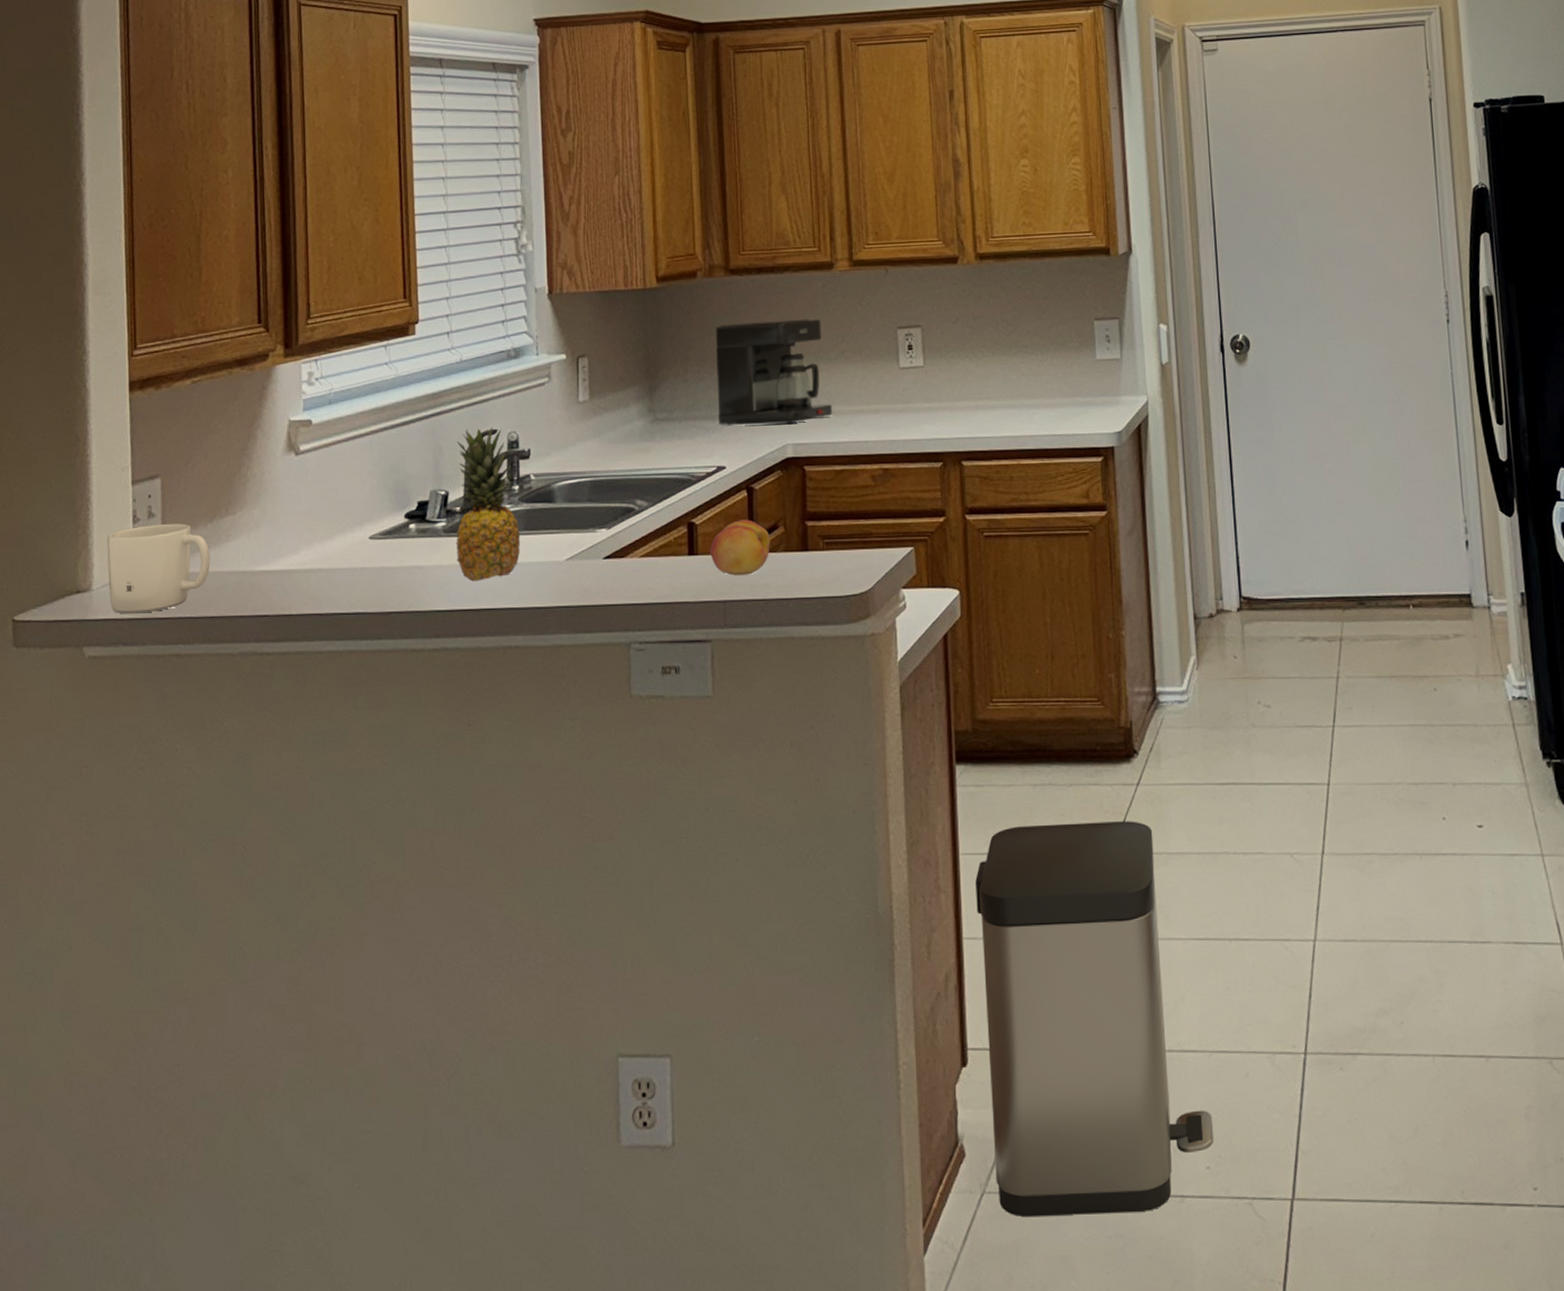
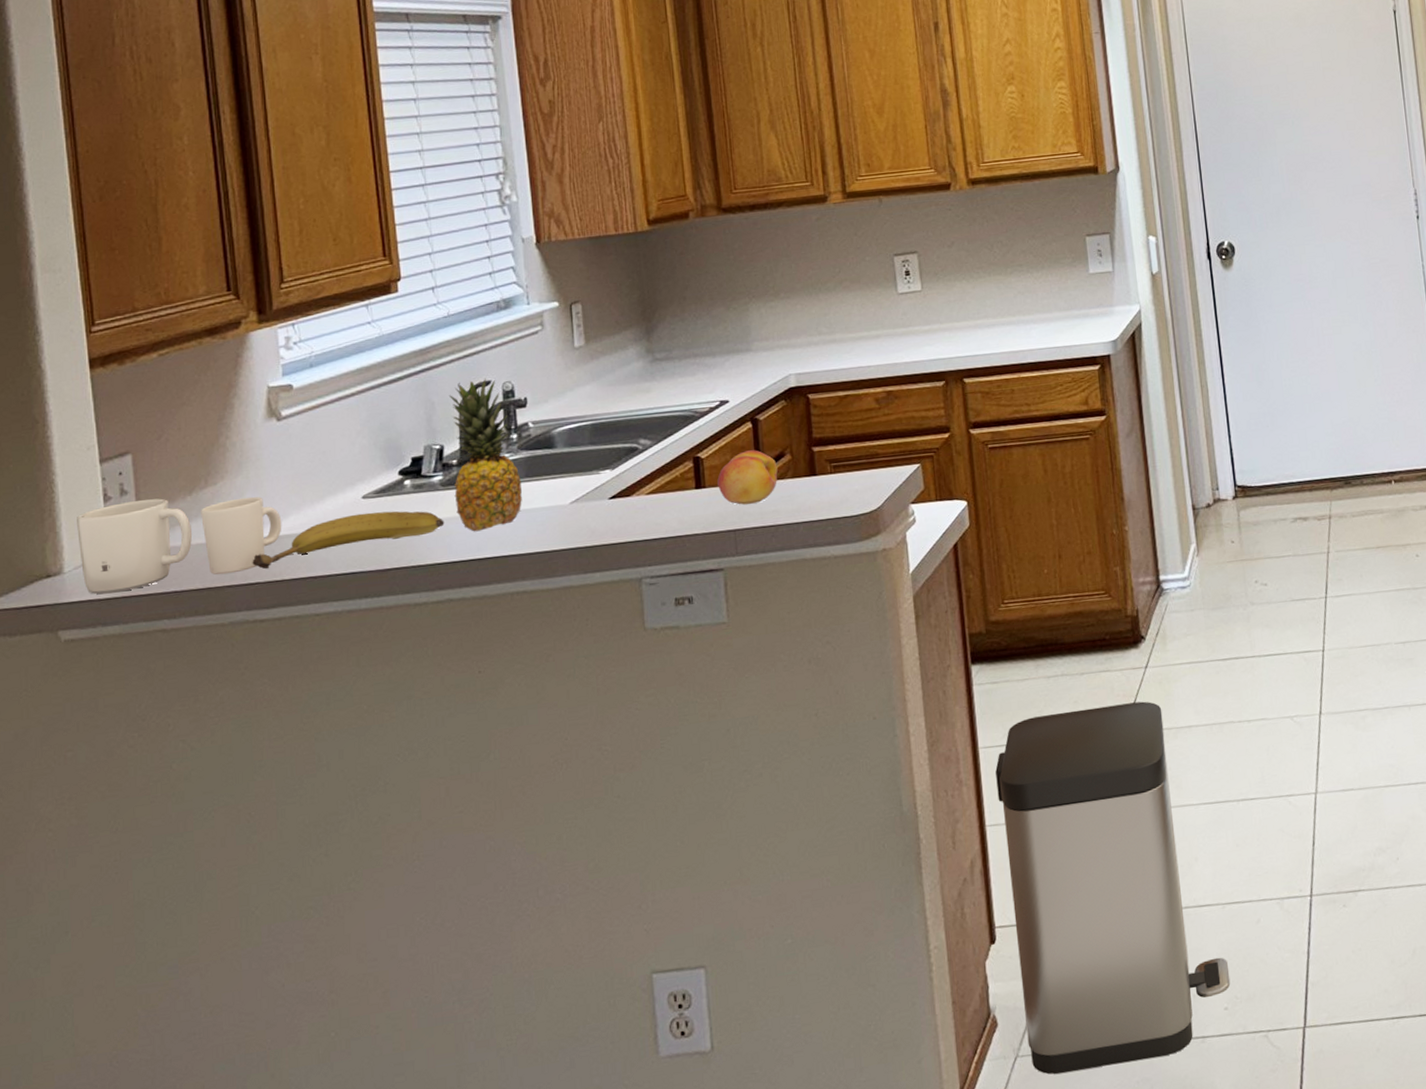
mug: none [219,528,293,605] -> present [201,496,282,575]
fruit: none [263,553,445,603] -> present [252,511,445,570]
coffee maker: present [715,319,833,426] -> none [710,252,834,361]

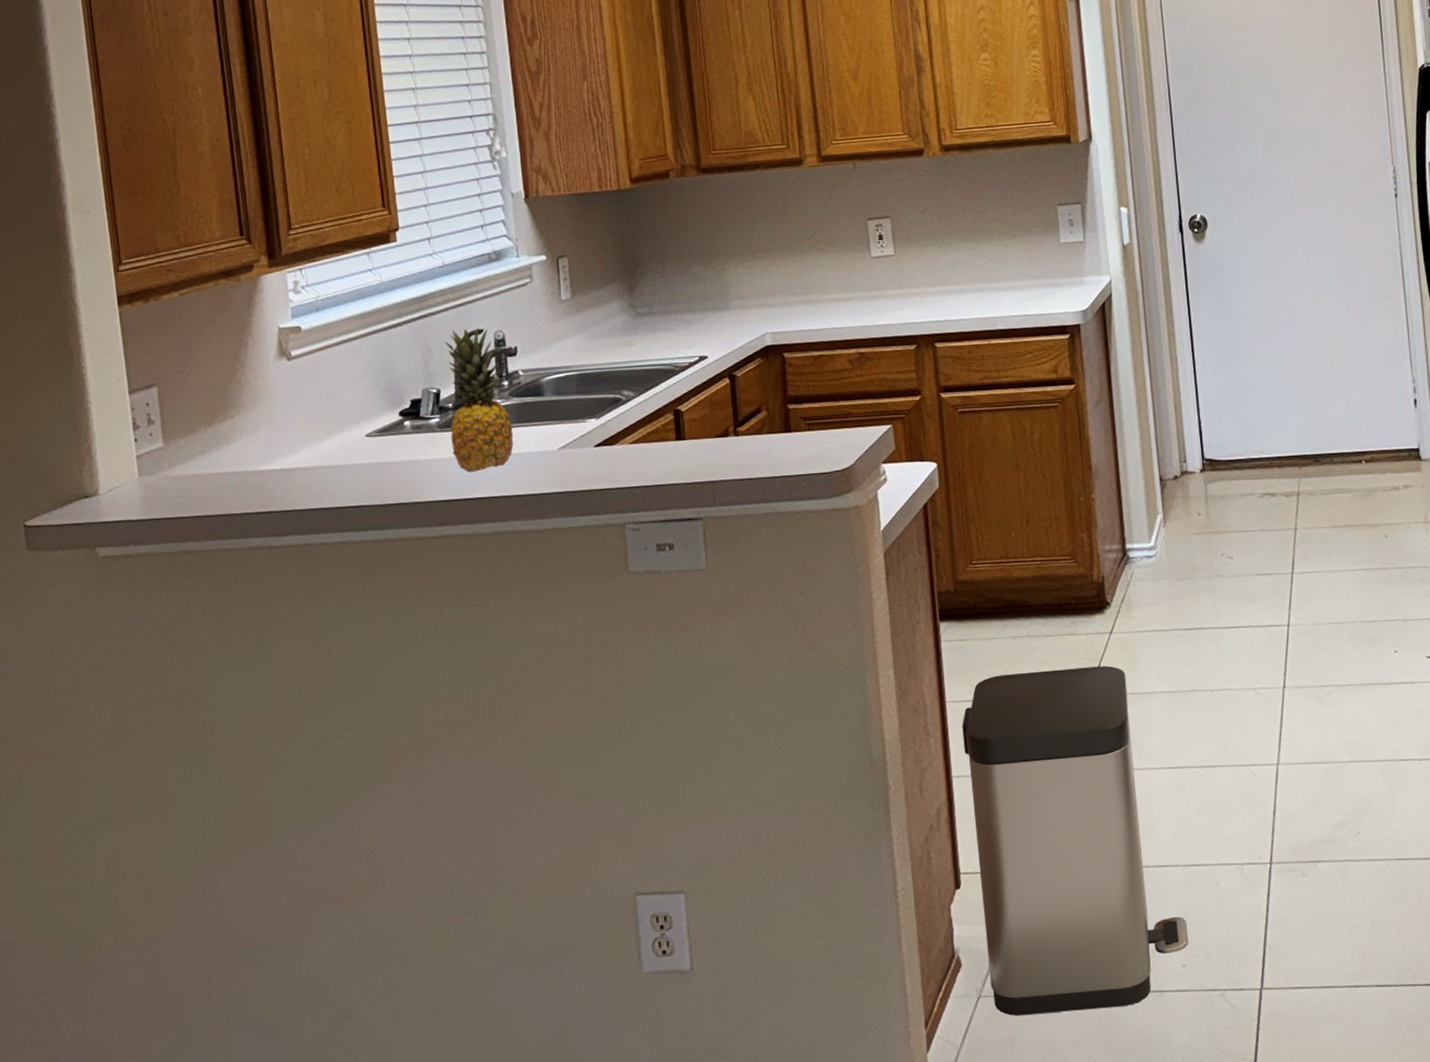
mug: present [77,498,193,595] -> none [110,429,213,516]
mug: present [201,496,282,575] -> none [220,430,294,503]
fruit: present [252,511,445,570] -> none [267,449,442,500]
fruit: present [717,450,778,505] -> none [696,405,754,458]

